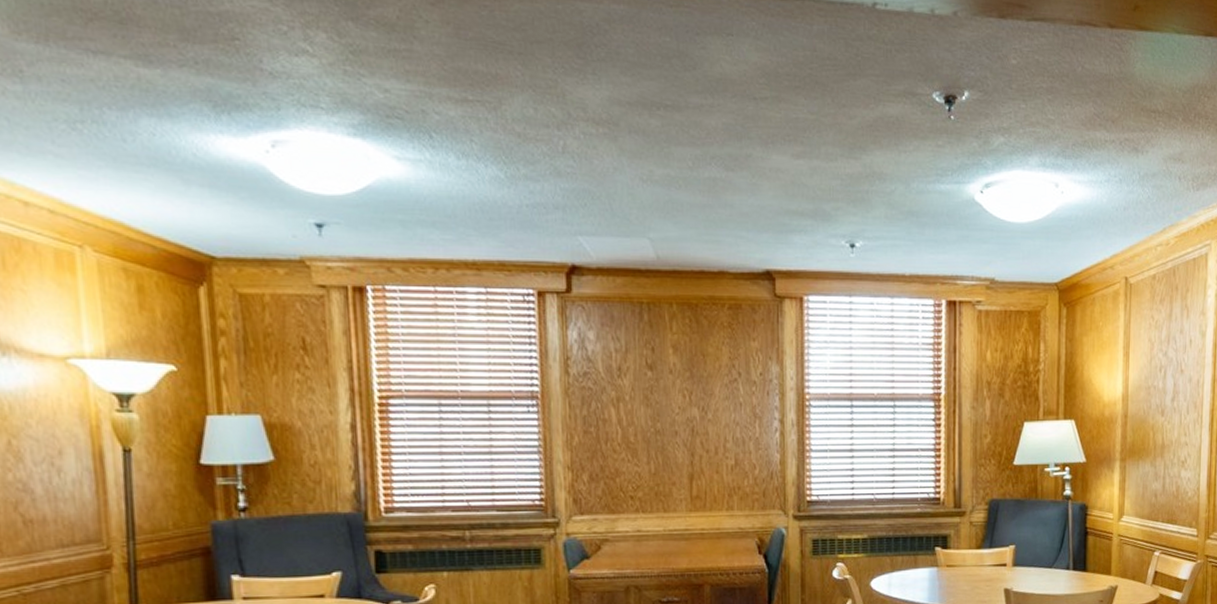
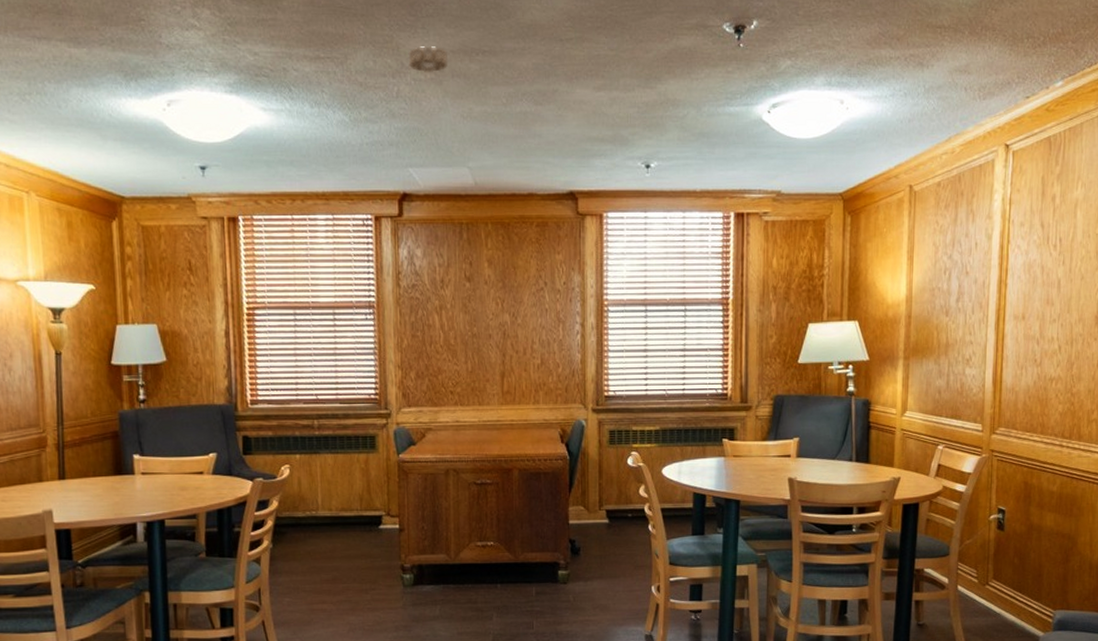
smoke detector: none [576,95,625,126] -> present [408,46,449,72]

